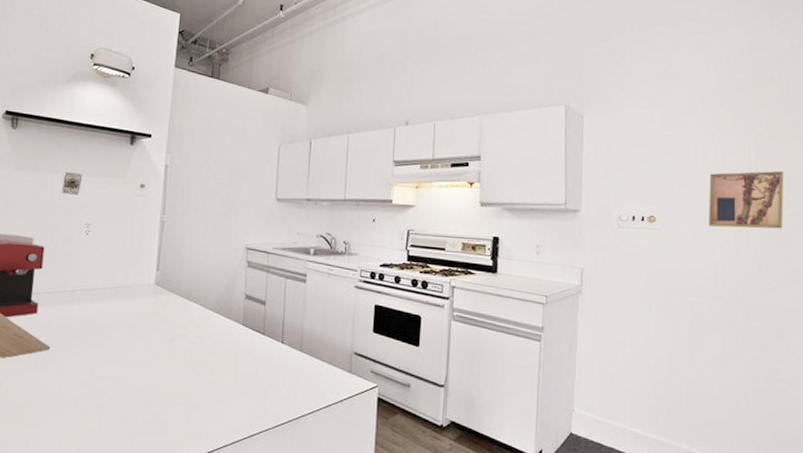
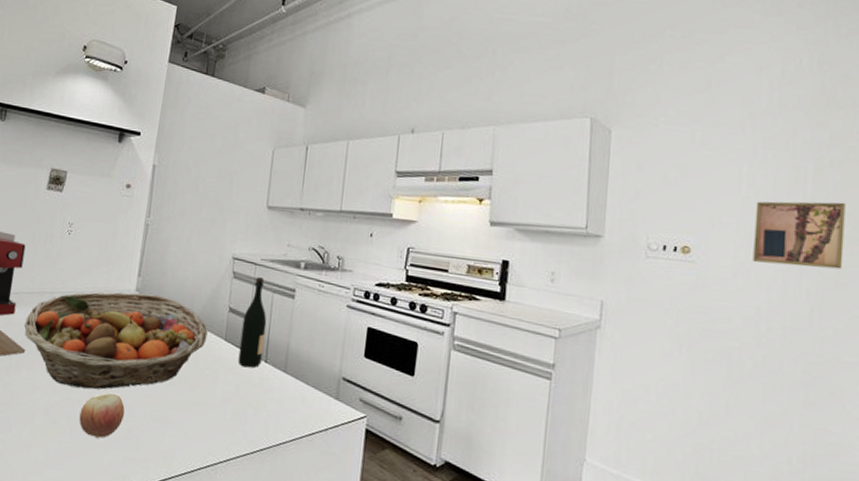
fruit basket: none [48,286,226,380] -> present [24,292,208,390]
apple: none [107,381,151,425] -> present [79,393,125,438]
wine bottle: none [256,265,281,349] -> present [238,277,267,368]

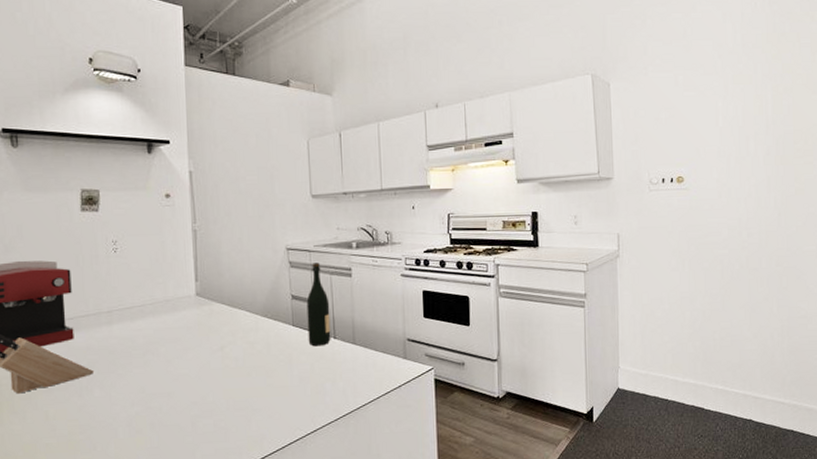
fruit basket: present [24,292,208,390] -> none [87,296,275,397]
apple: present [79,393,125,438] -> none [163,393,208,437]
wall art: present [753,201,846,269] -> none [731,122,799,181]

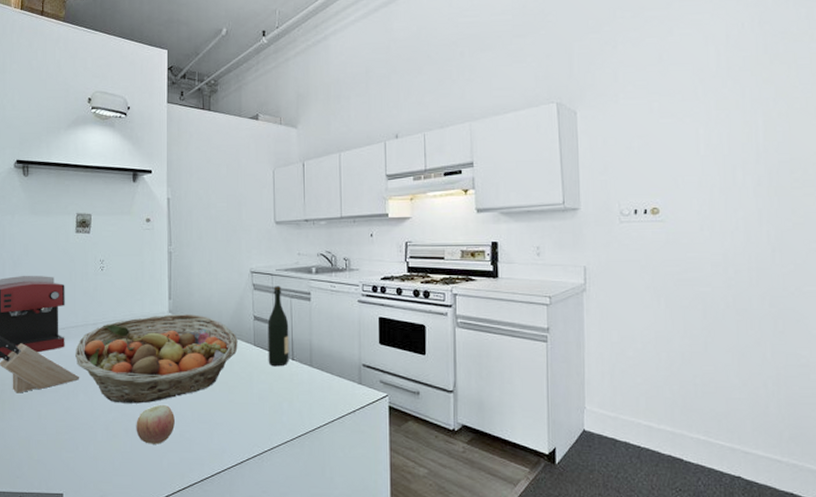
fruit basket: none [87,296,275,397] -> present [75,314,238,404]
apple: none [163,393,208,437] -> present [136,404,175,444]

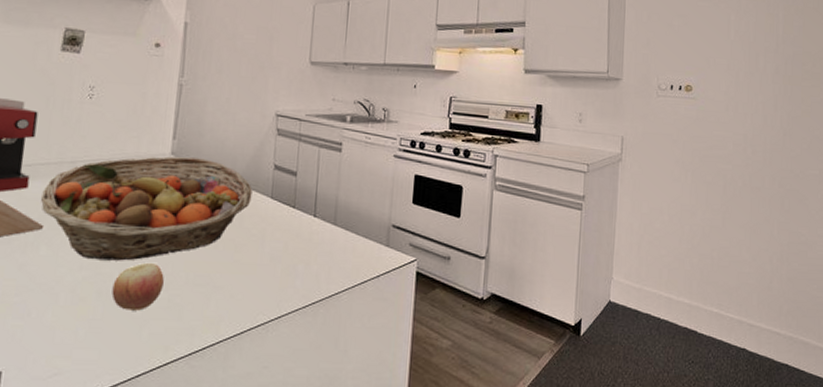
wine bottle: present [267,286,289,367] -> none [285,133,314,224]

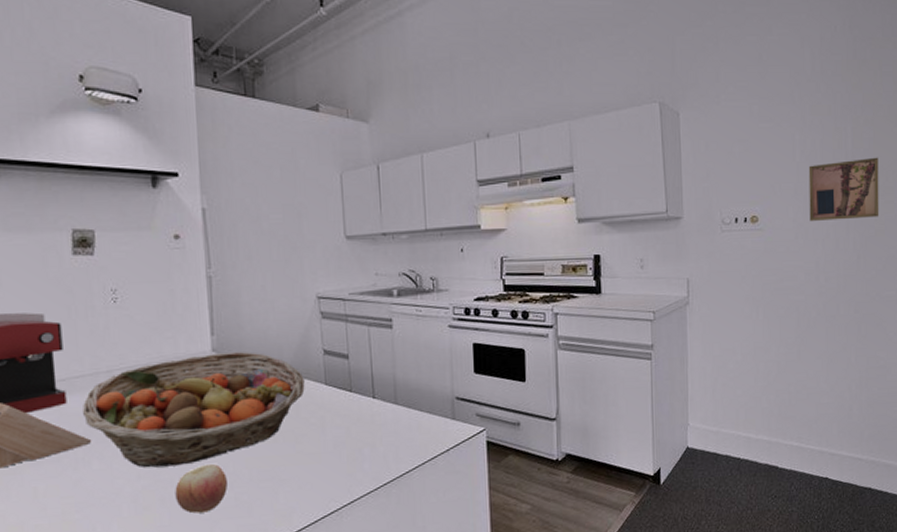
wall art: none [740,43,807,99] -> present [808,157,879,221]

